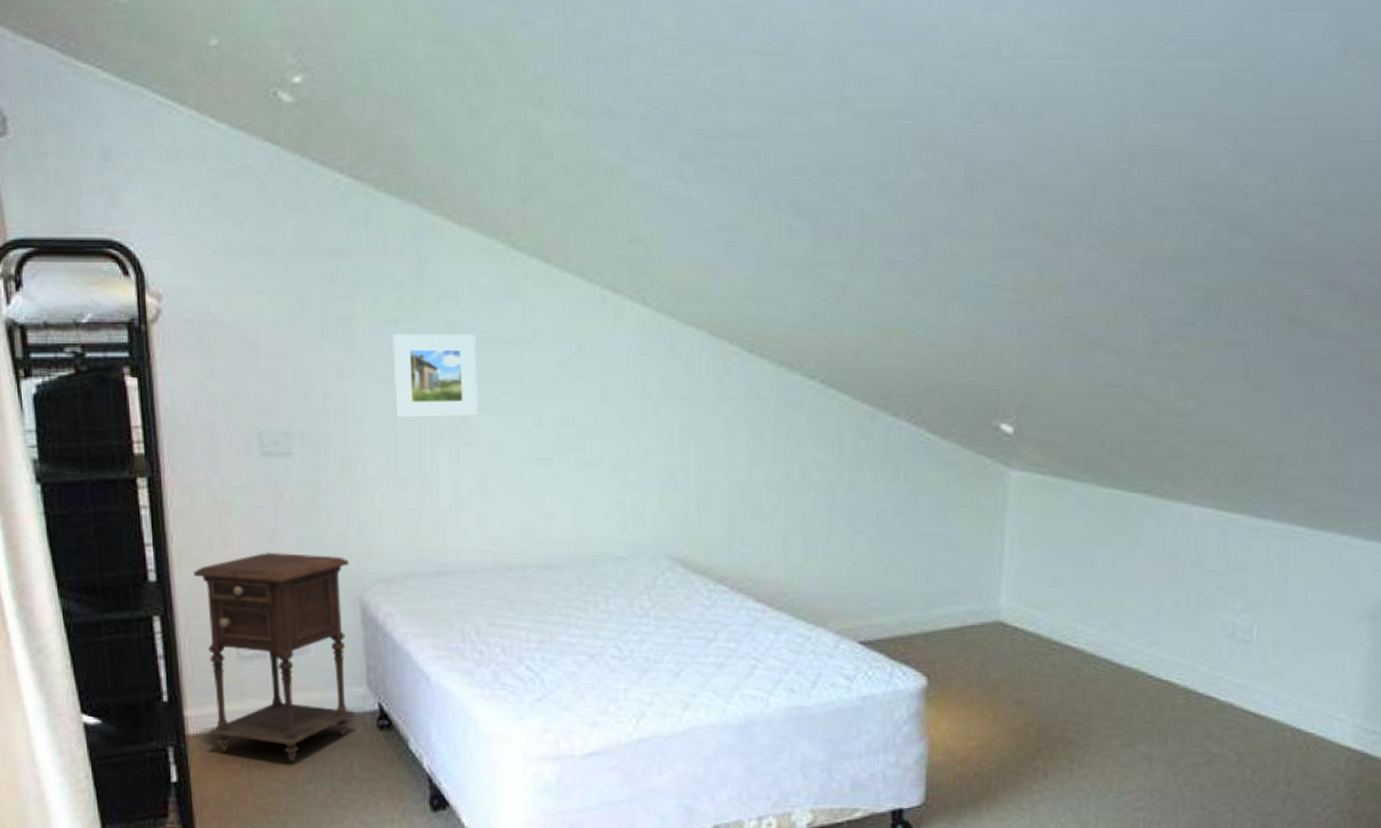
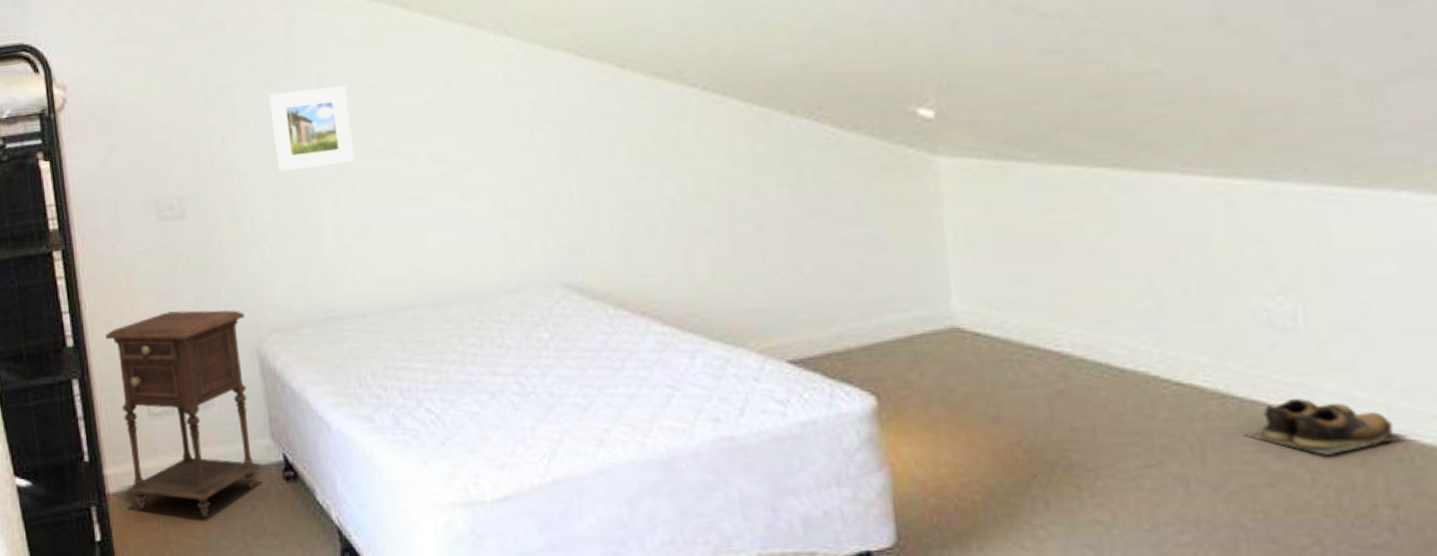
shoes: none [1197,697,1309,743] -> present [1242,399,1408,456]

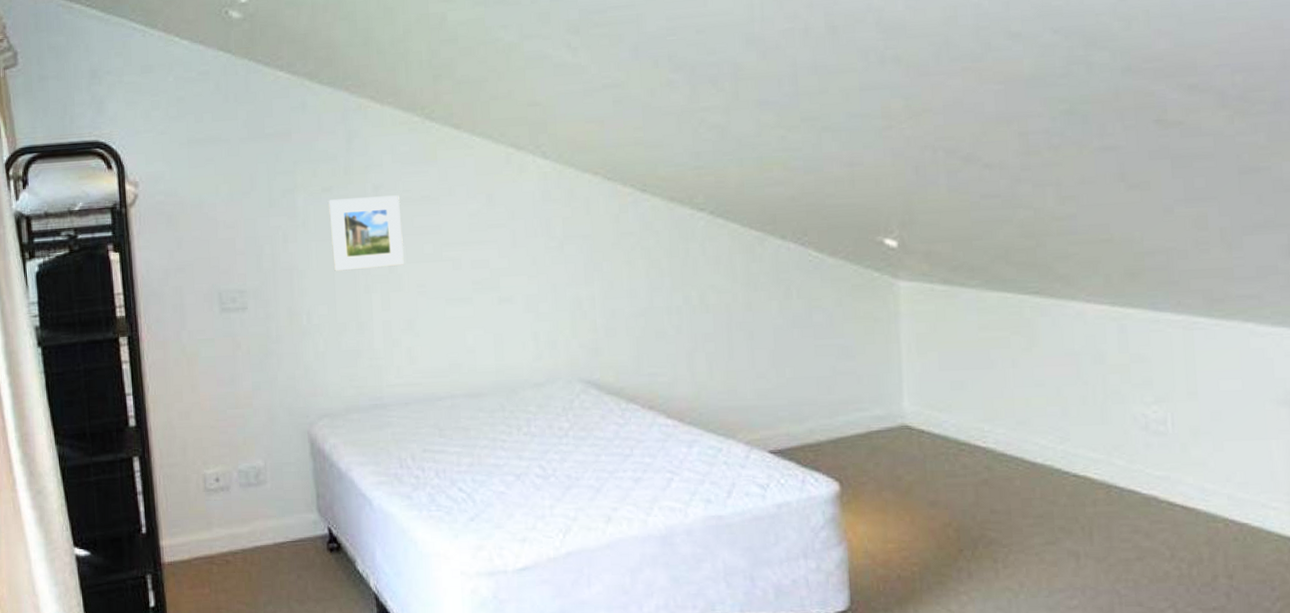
nightstand: present [105,309,261,516] -> none [167,395,307,584]
shoes: present [1242,399,1408,456] -> none [1121,489,1243,536]

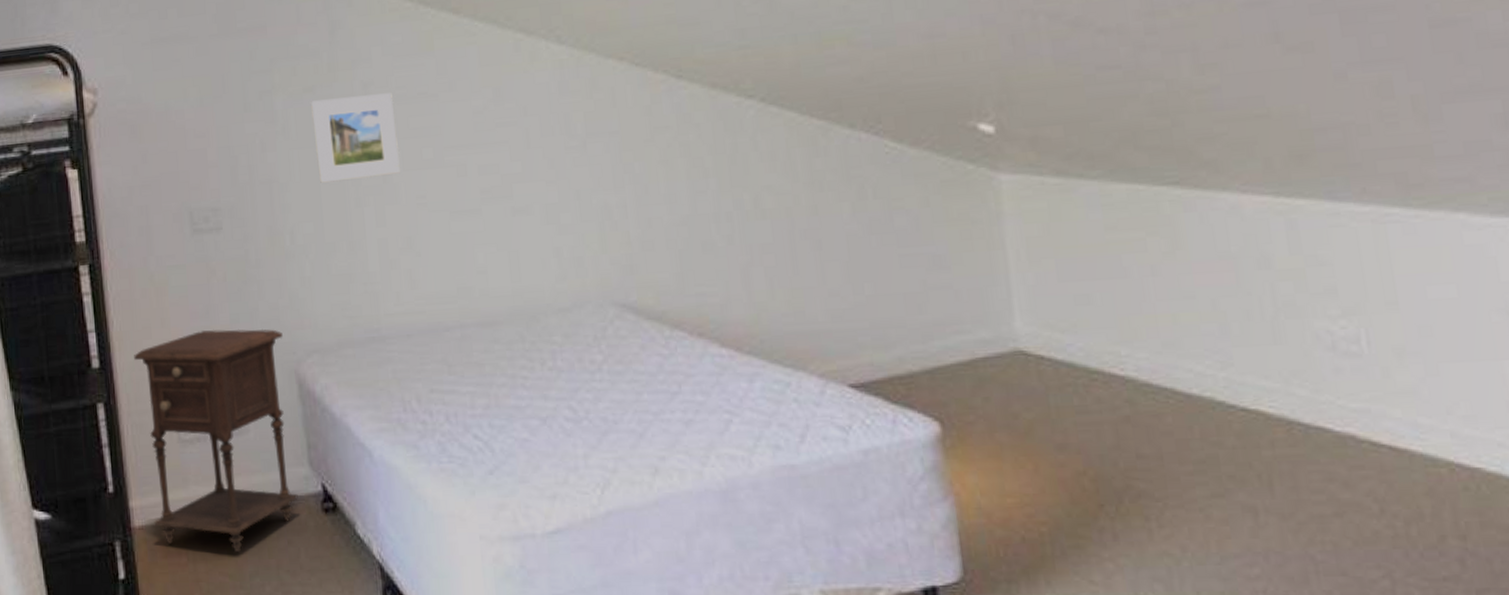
nightstand: none [167,395,307,584] -> present [134,328,298,552]

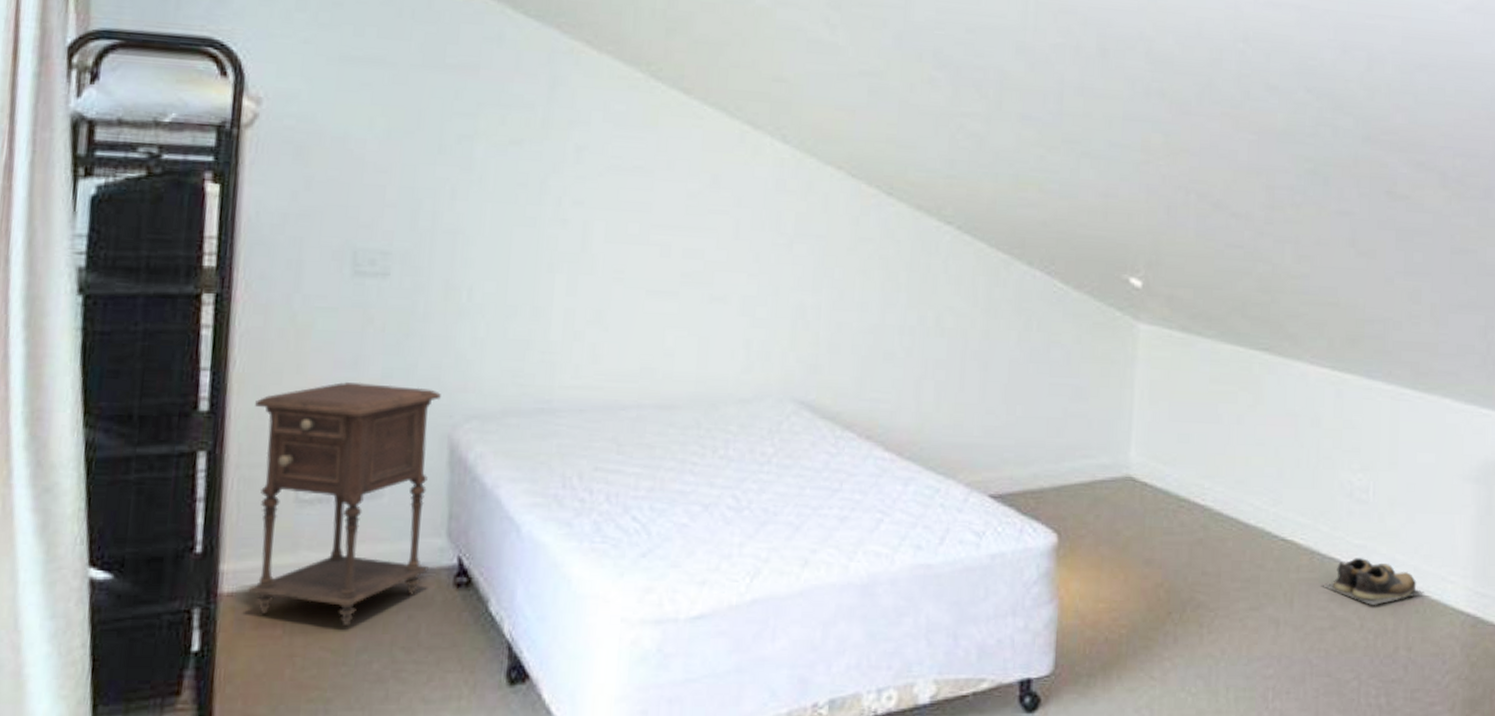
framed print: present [311,93,400,183] -> none [512,155,607,245]
shoes: none [1309,425,1474,485] -> present [1320,558,1425,606]

